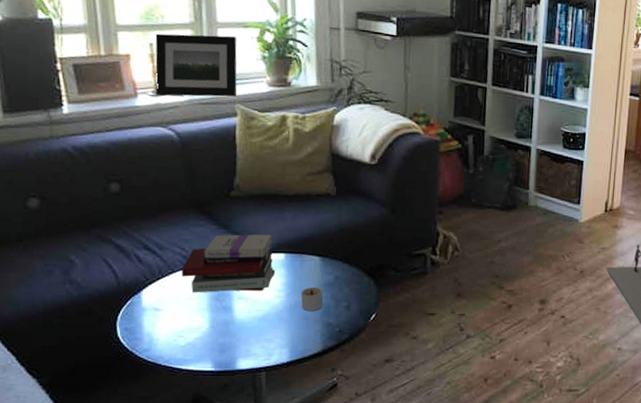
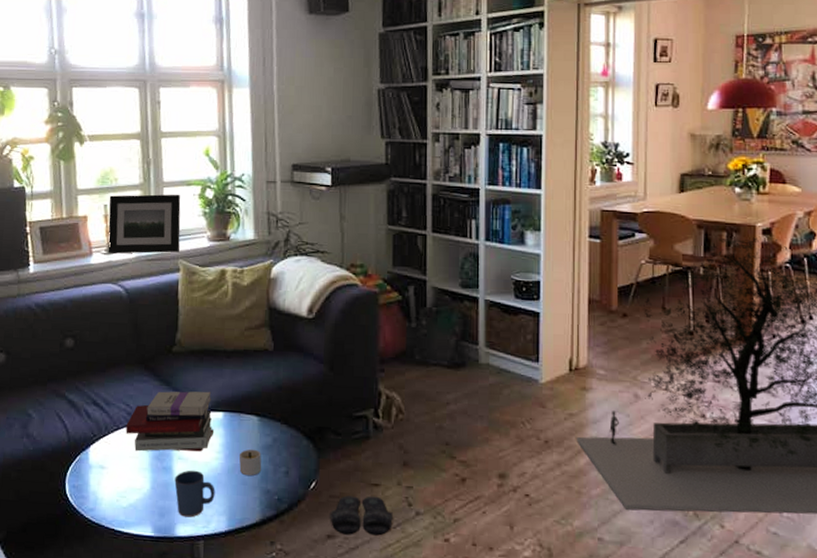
mug: none [235,308,277,352] -> present [174,470,215,518]
slippers: none [388,324,446,358] -> present [330,495,393,536]

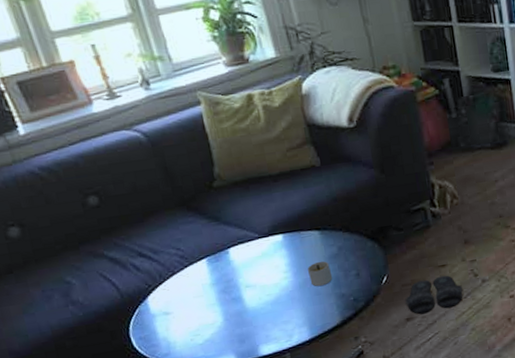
picture frame: present [108,194,181,254] -> none [94,20,195,98]
books: present [126,391,215,452] -> none [181,217,278,291]
mug: present [174,470,215,518] -> none [246,293,292,338]

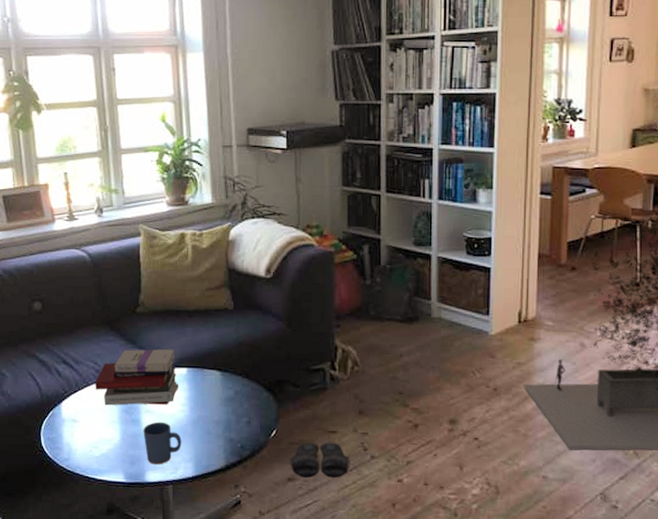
books: none [181,217,278,291] -> present [95,349,179,406]
mug: none [246,293,292,338] -> present [143,421,182,465]
candle: present [307,261,333,287] -> none [203,401,225,427]

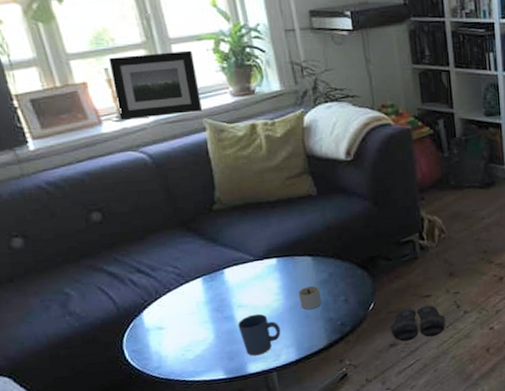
picture frame: none [69,160,140,220] -> present [108,50,202,120]
books: present [95,349,179,406] -> none [177,241,271,308]
candle: none [203,401,225,427] -> present [298,285,322,310]

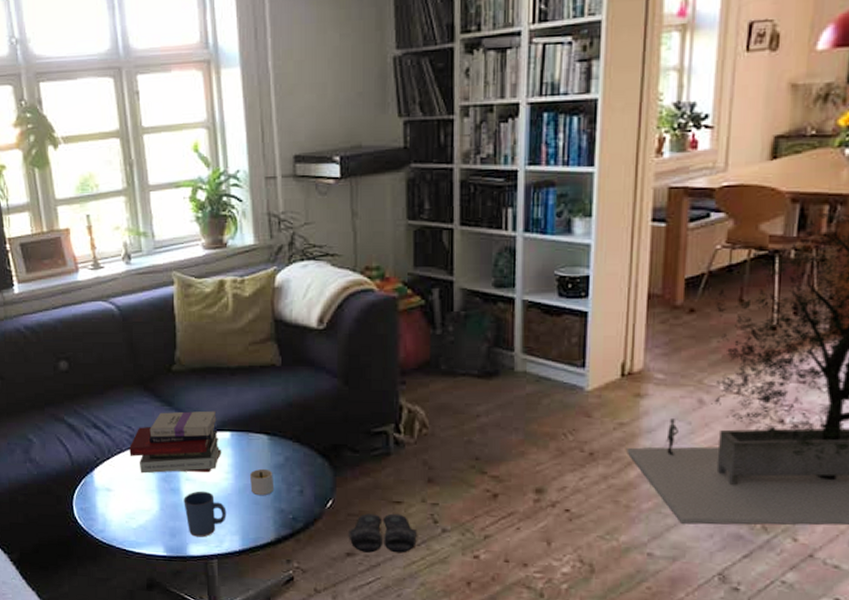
picture frame: present [108,50,202,120] -> none [91,198,172,268]
books: none [177,241,271,308] -> present [129,410,222,474]

